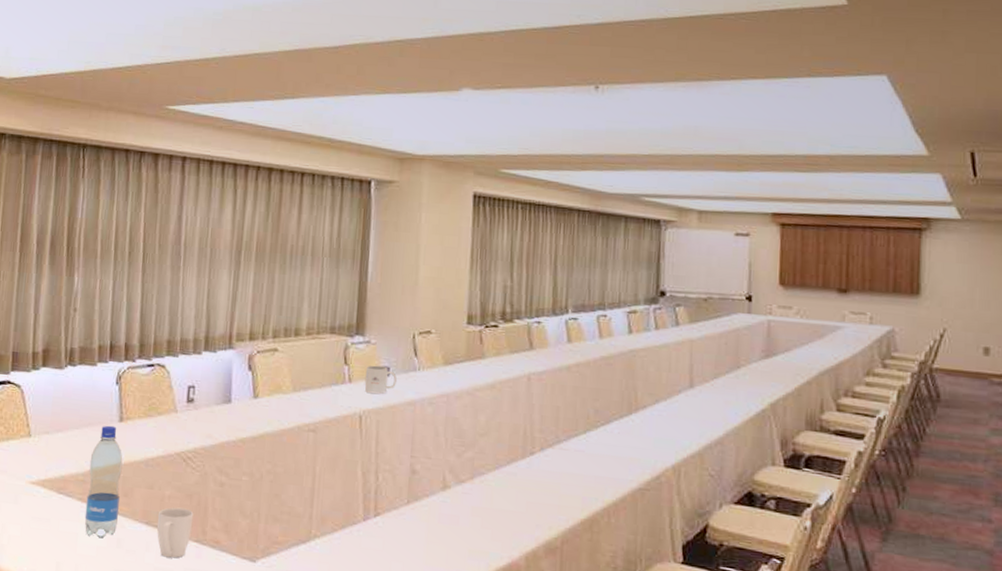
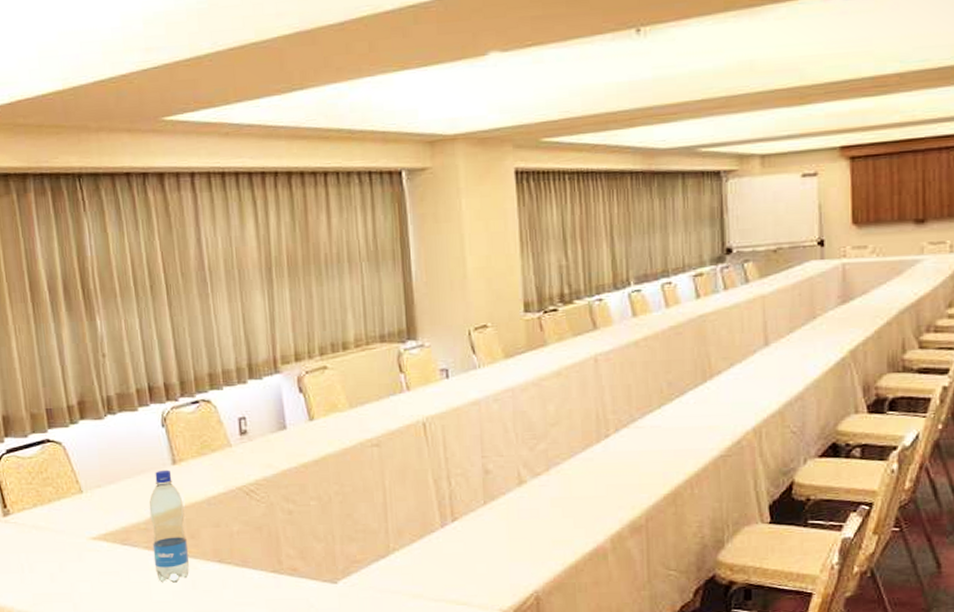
mug: present [156,507,194,558] -> none [229,541,268,592]
mug: present [364,365,398,395] -> none [423,368,458,399]

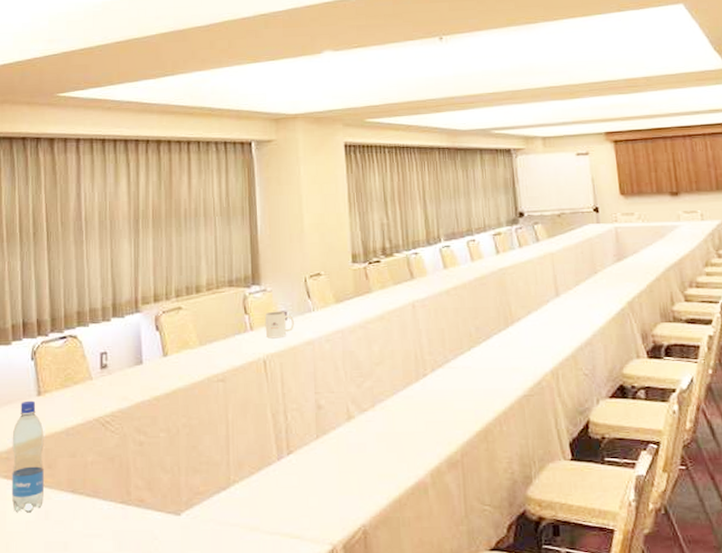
mug: none [423,368,458,399] -> present [265,311,295,339]

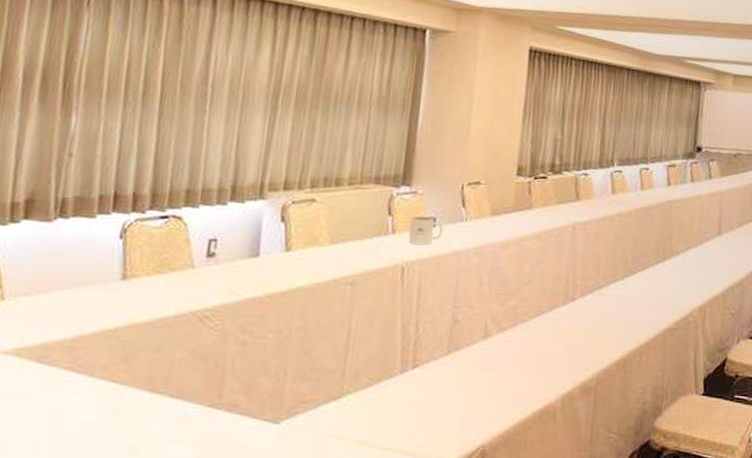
bottle: present [11,400,44,513] -> none [71,284,125,410]

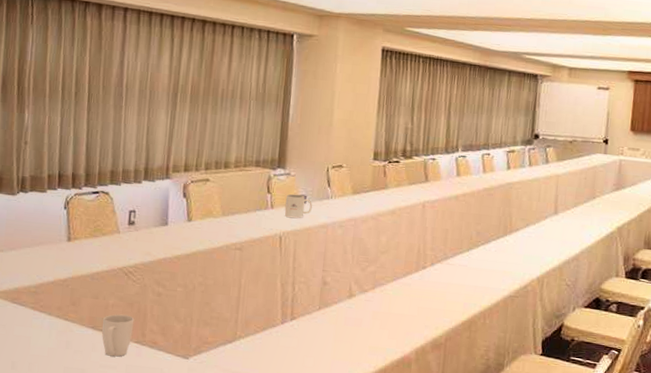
mug: none [162,371,209,426] -> present [101,314,135,357]

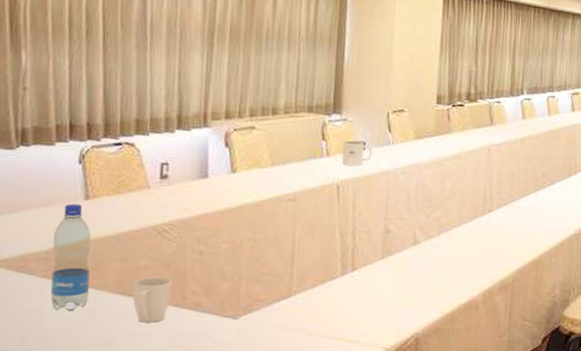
bottle: none [36,244,71,341] -> present [50,203,91,311]

